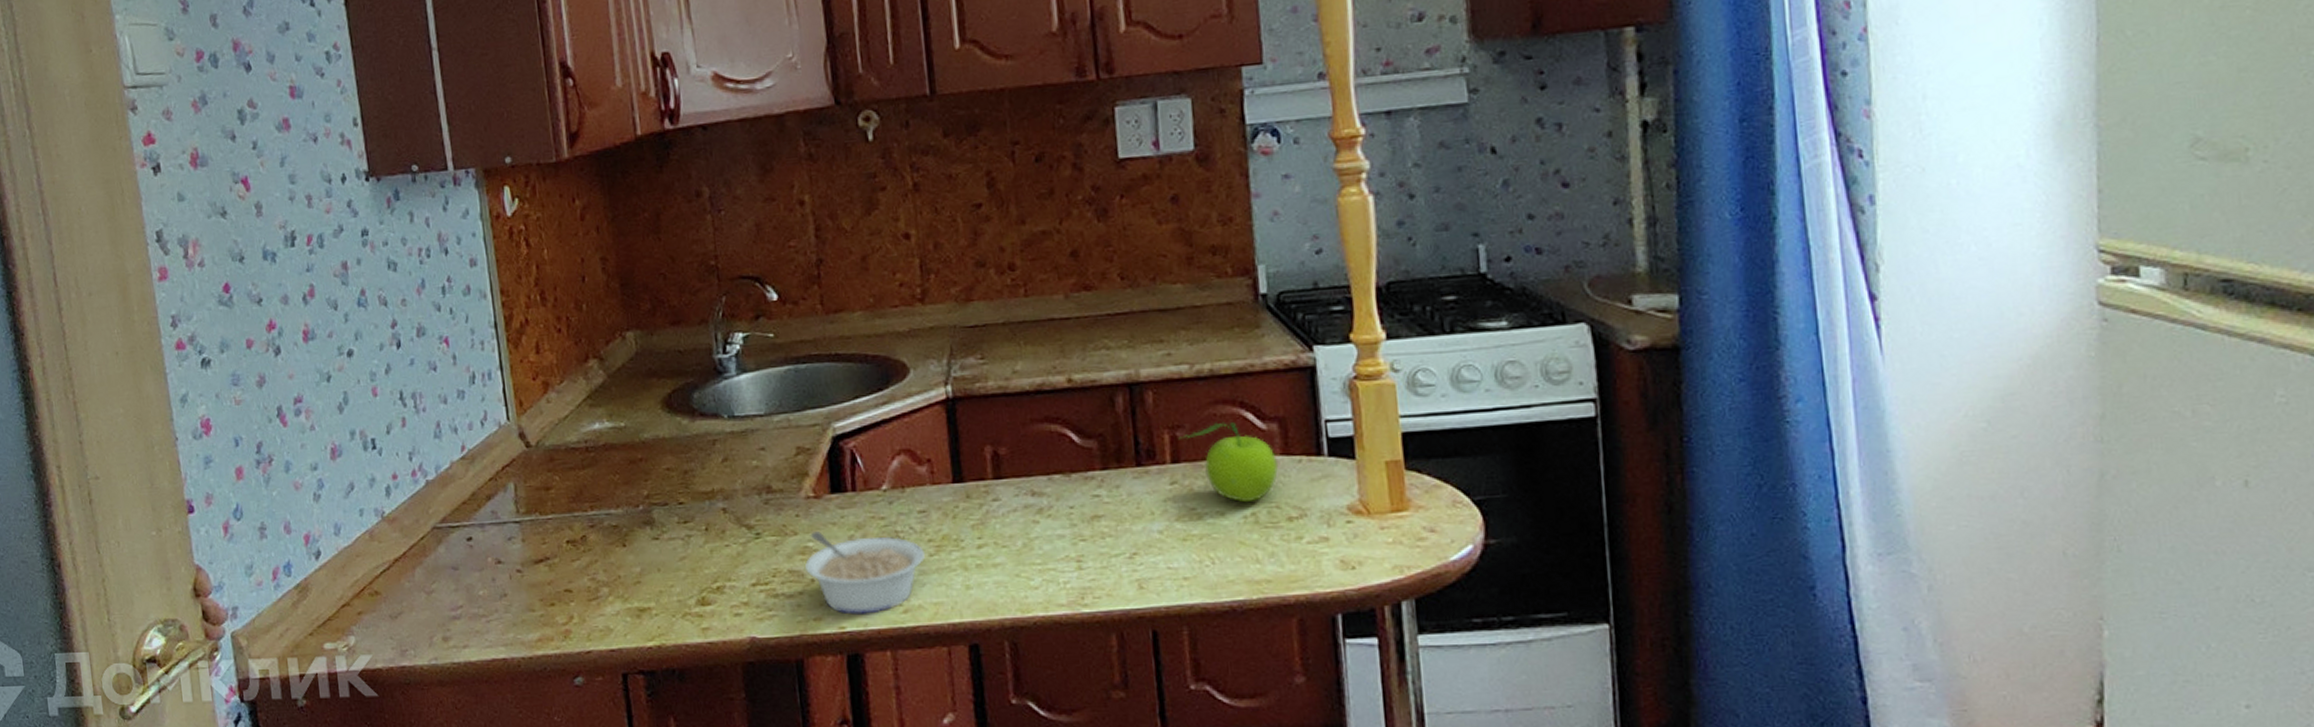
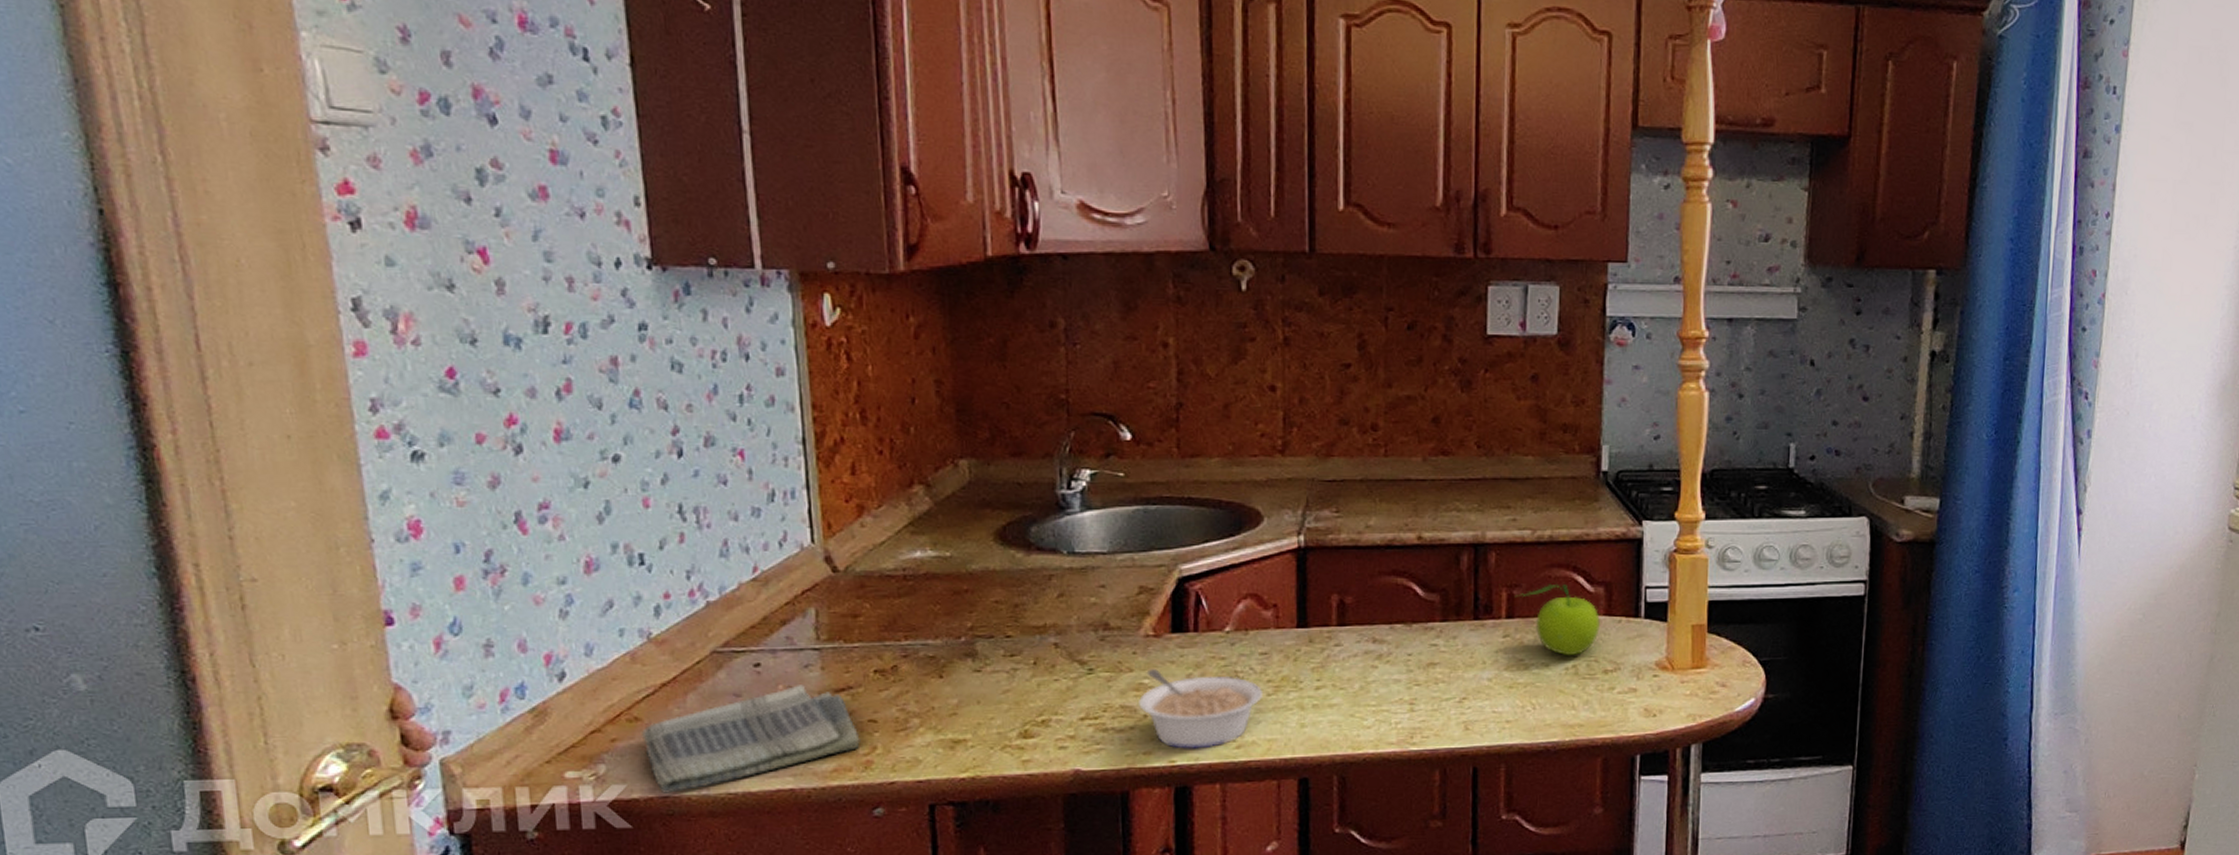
dish towel: none [381,557,559,663] -> present [642,685,860,794]

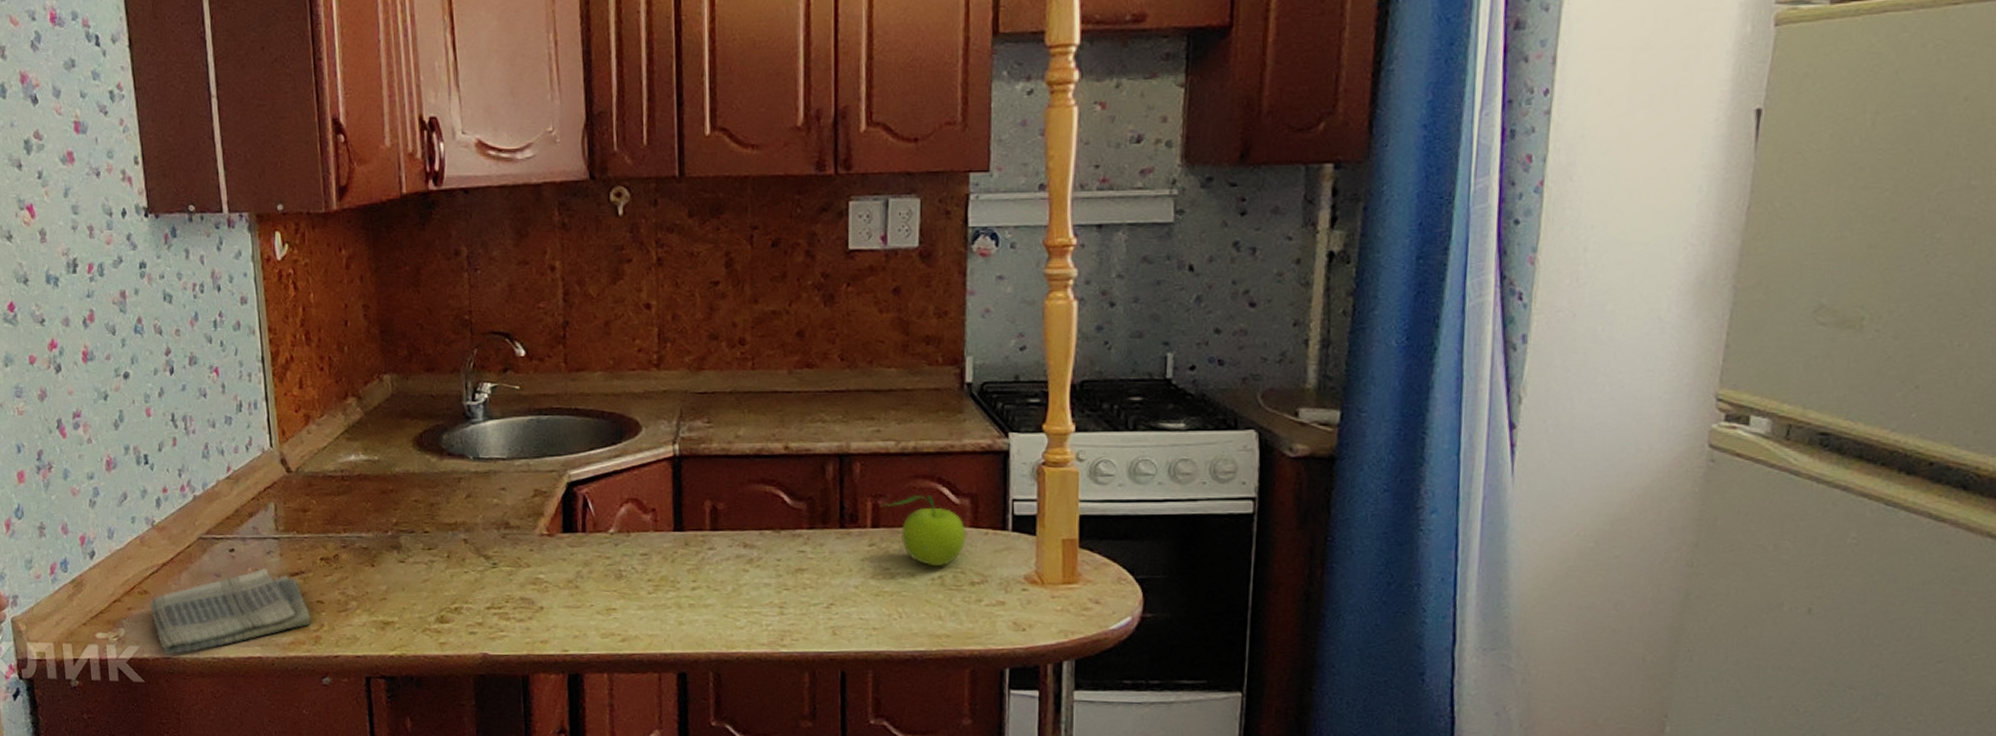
legume: present [1139,669,1264,749] -> none [536,565,645,640]

